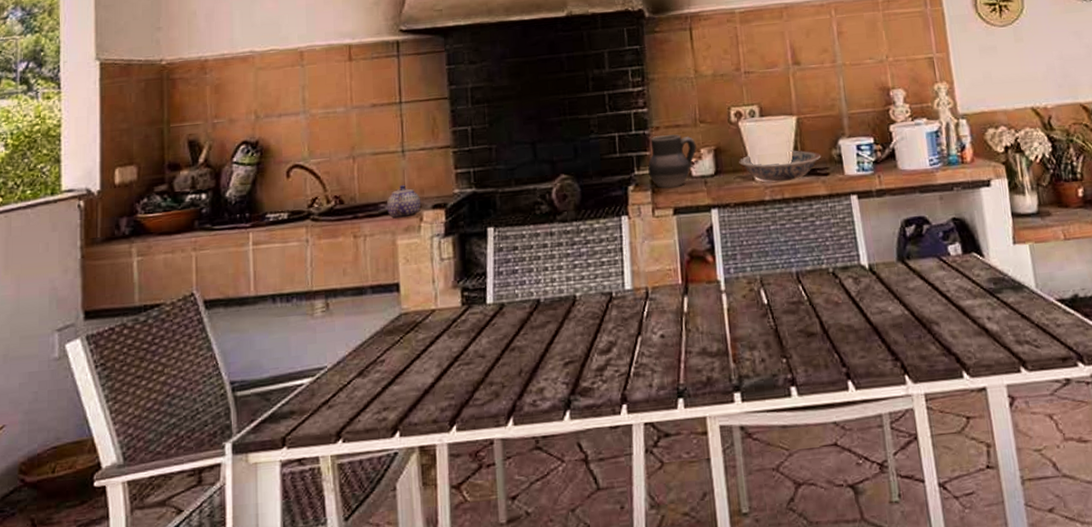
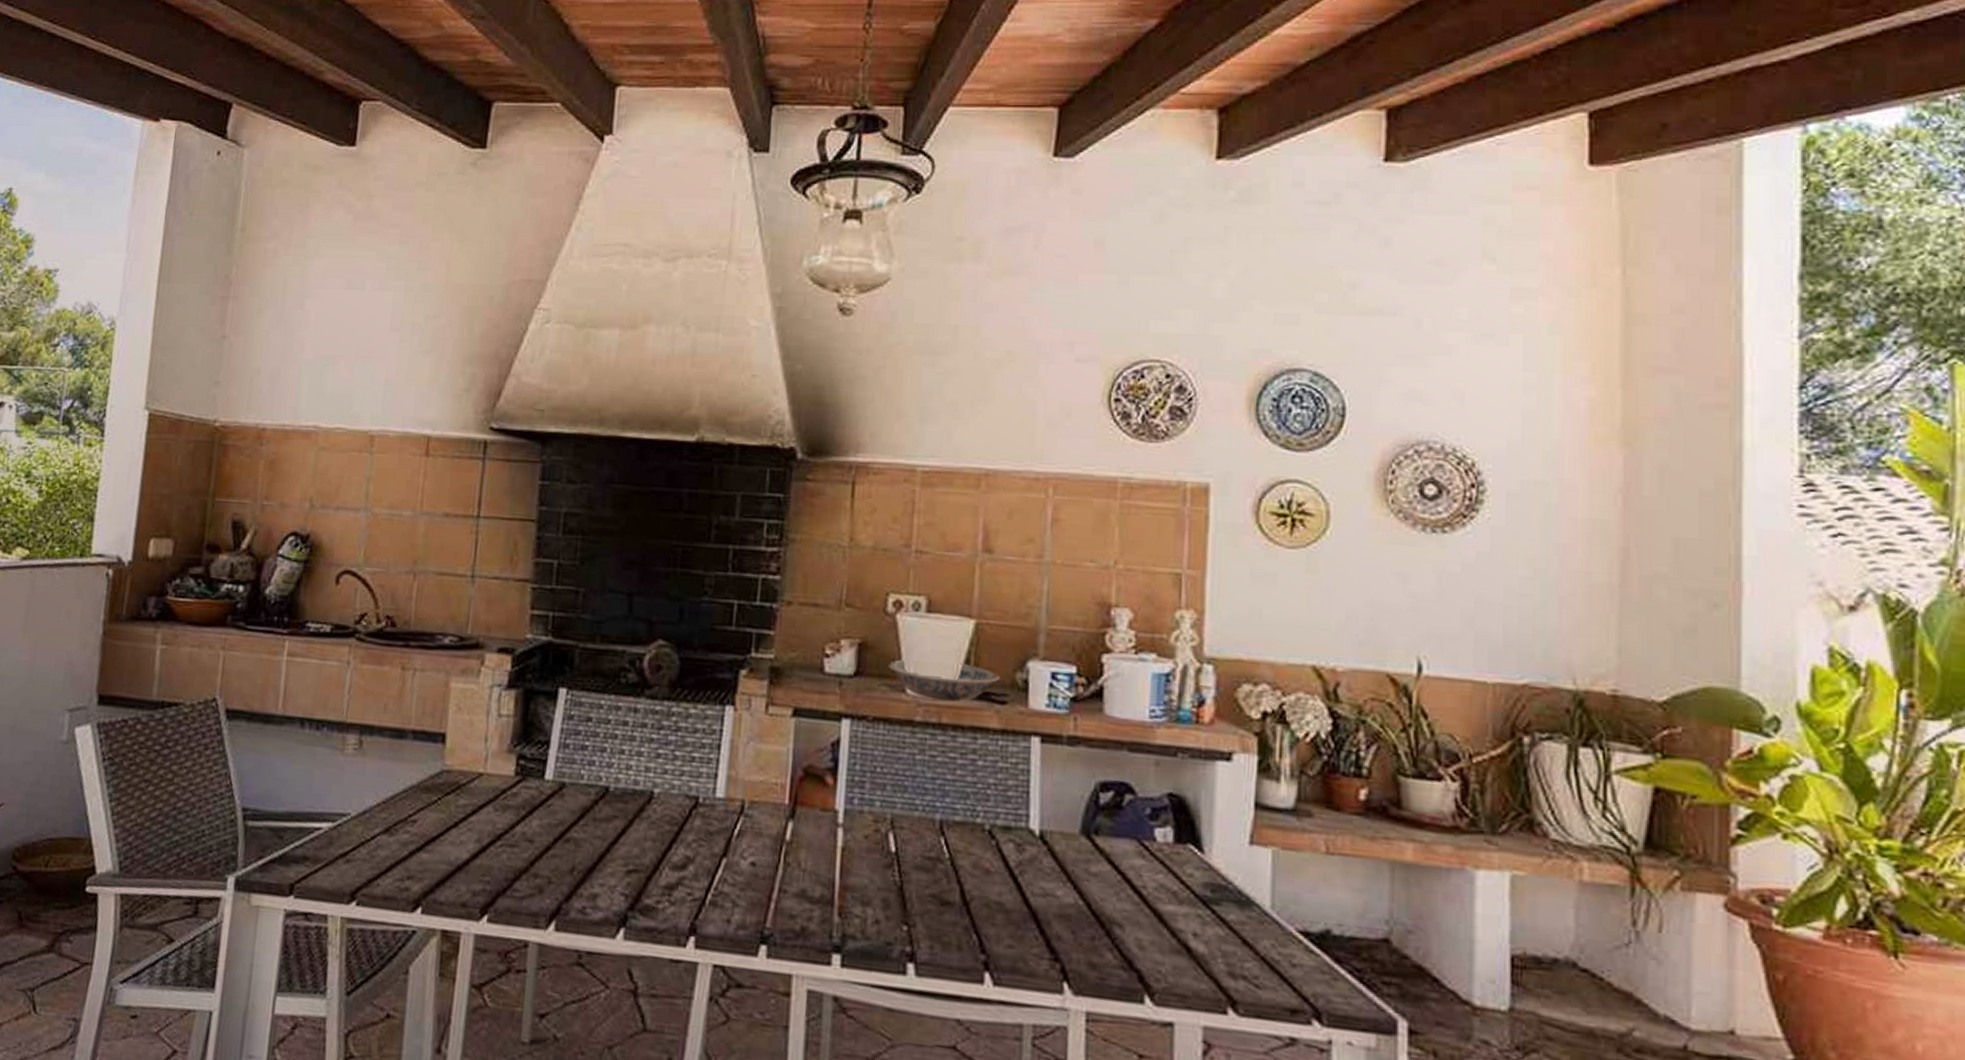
teapot: present [386,184,421,220] -> none [444,616,486,658]
ceramic jug: present [648,134,697,189] -> none [768,613,836,683]

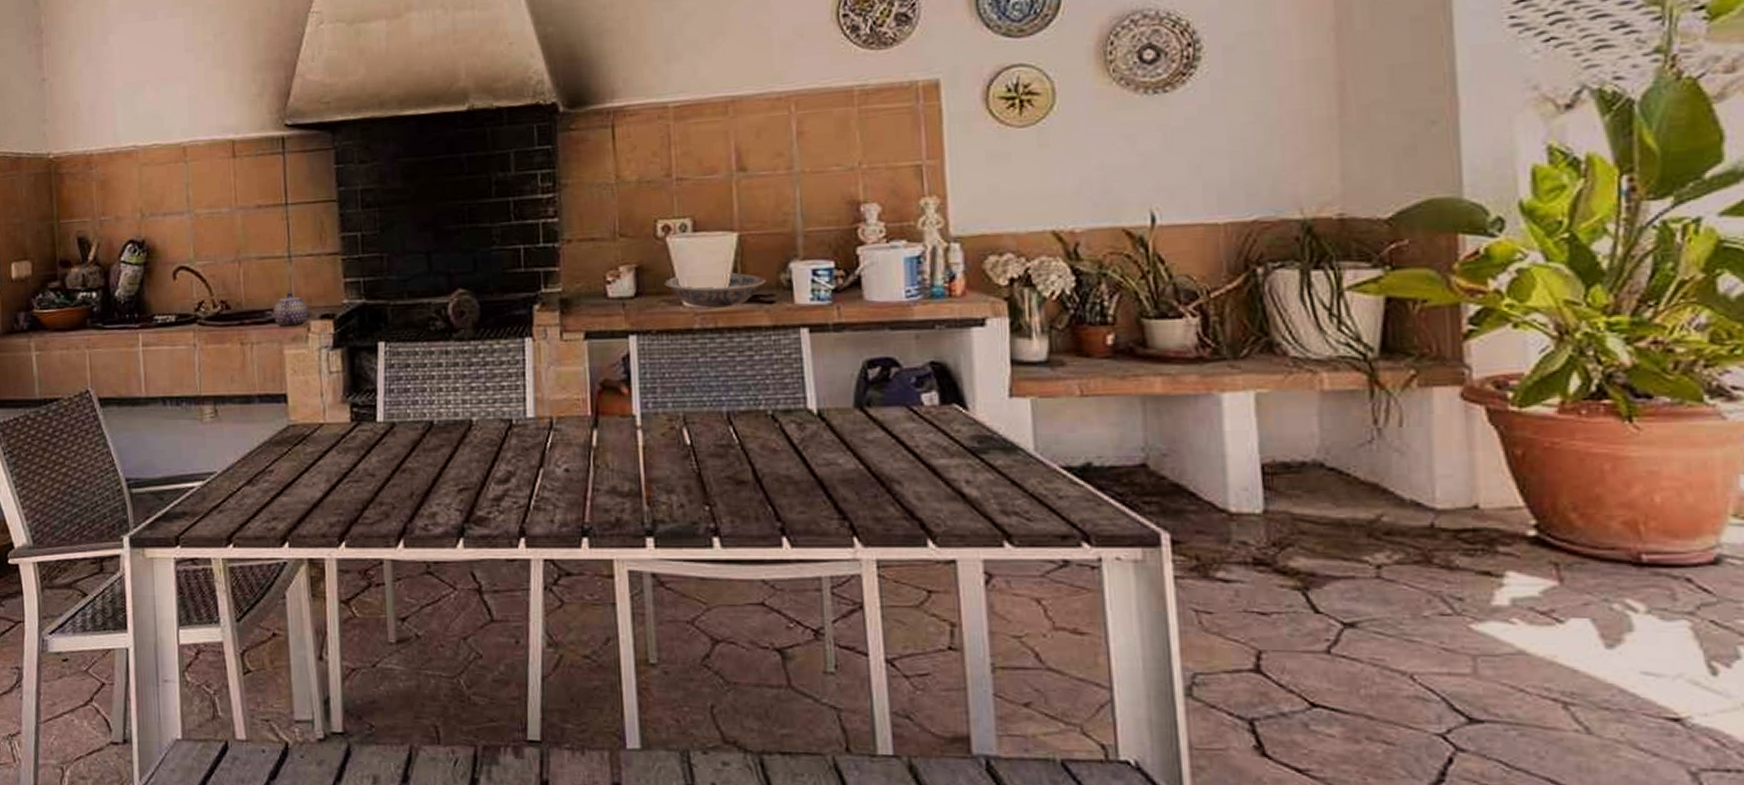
teapot: none [444,616,486,658] -> present [273,291,309,328]

